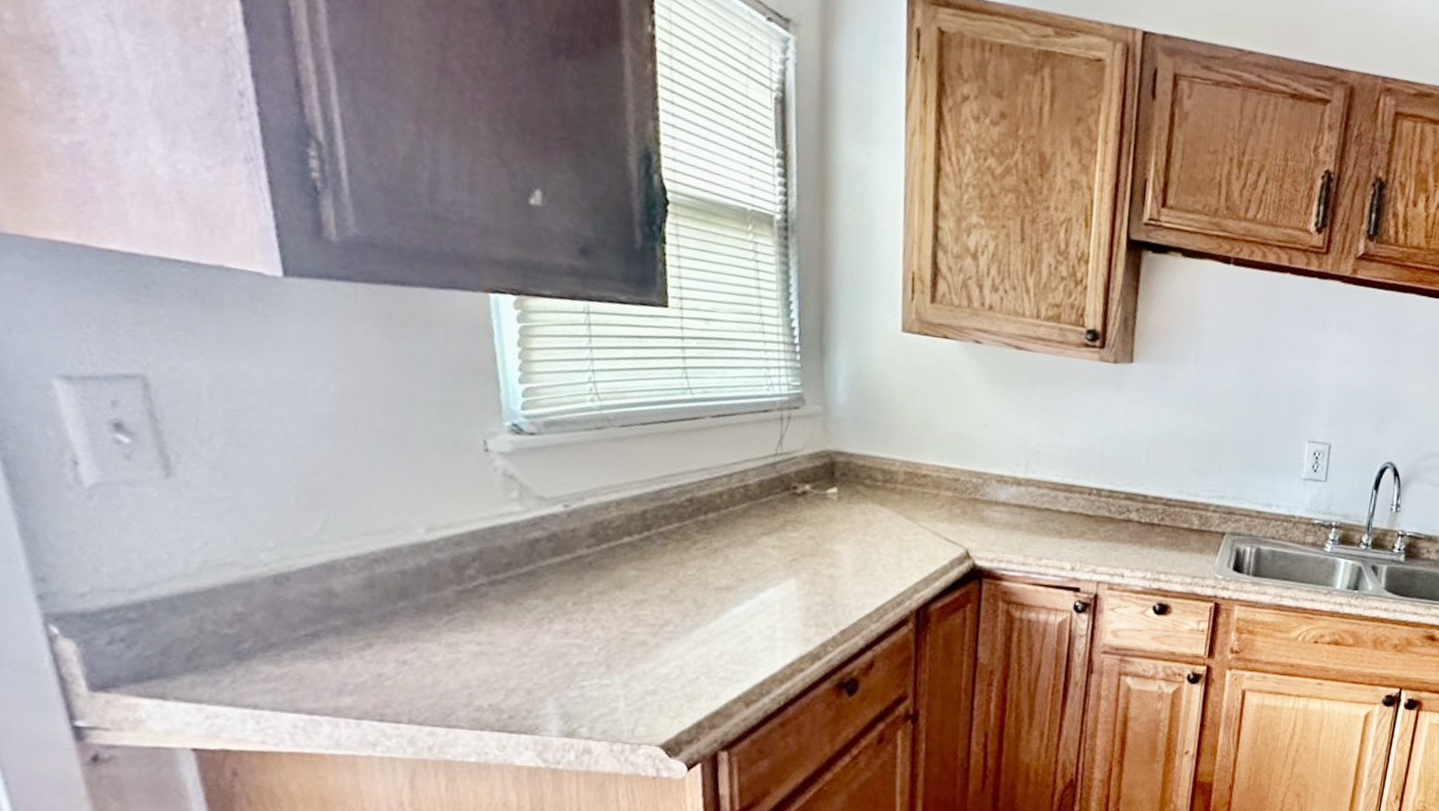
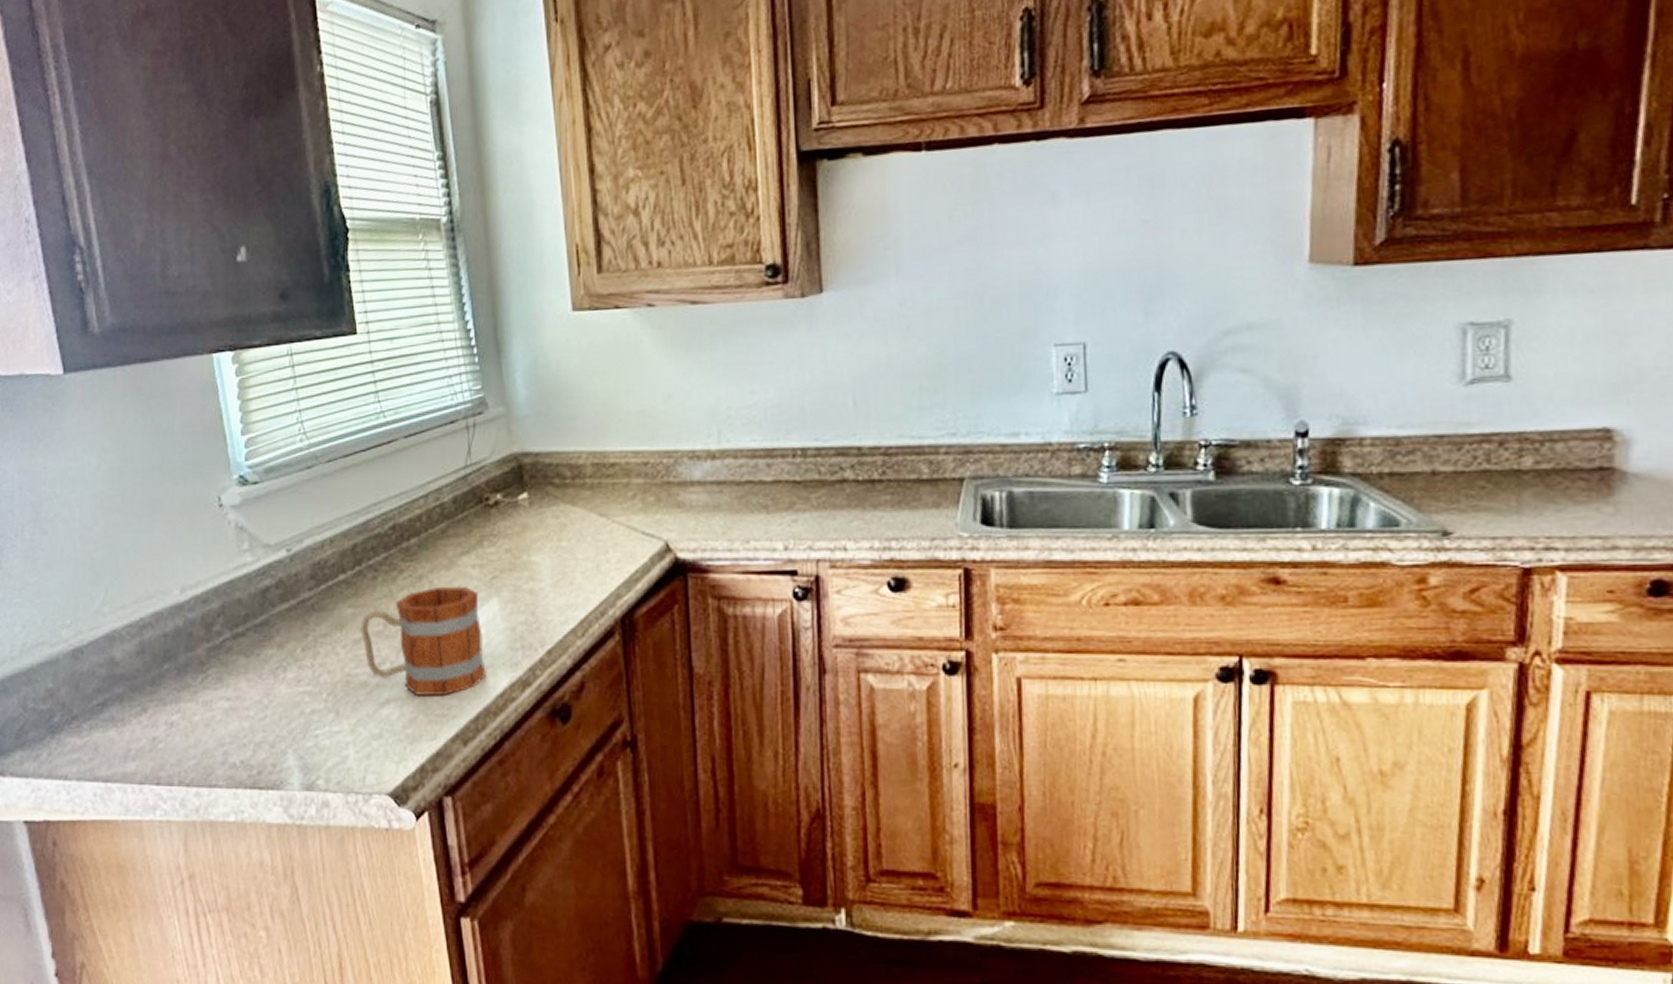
mug: none [643,561,777,661] -> present [361,587,486,695]

